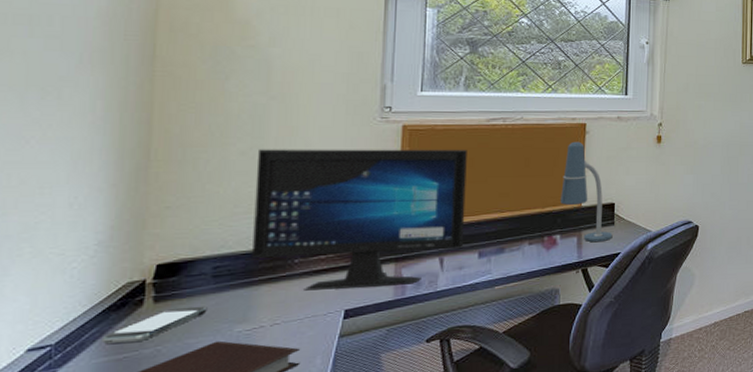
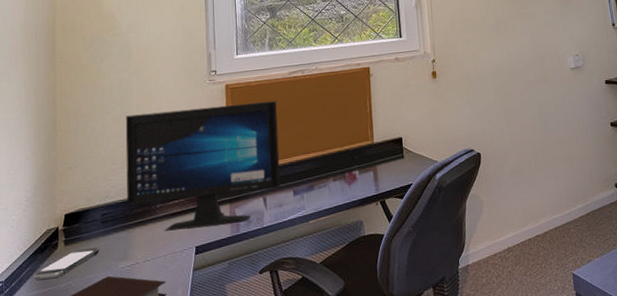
desk lamp: present [560,141,613,242] -> none [355,84,404,175]

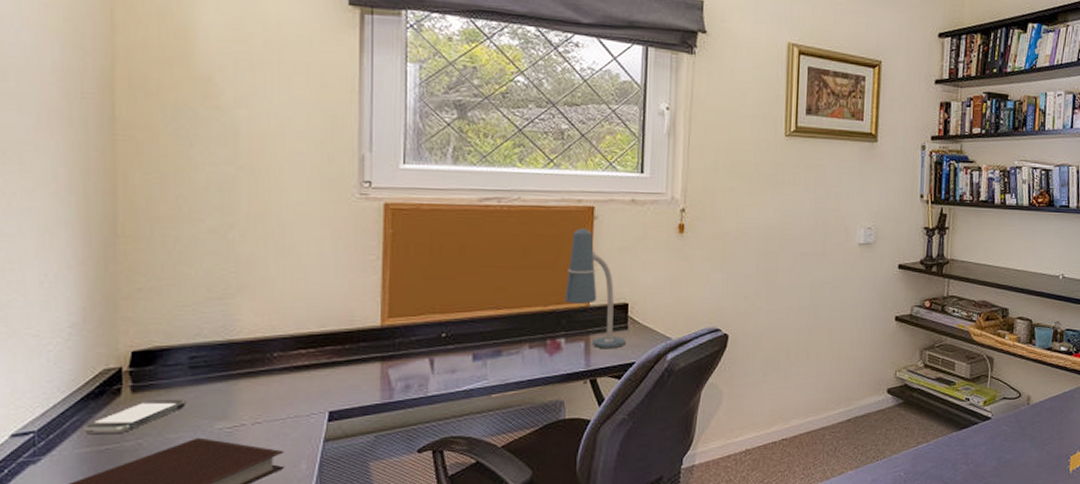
computer monitor: present [125,101,281,231] -> none [228,227,457,388]
desk lamp: none [355,84,404,175] -> present [564,228,626,348]

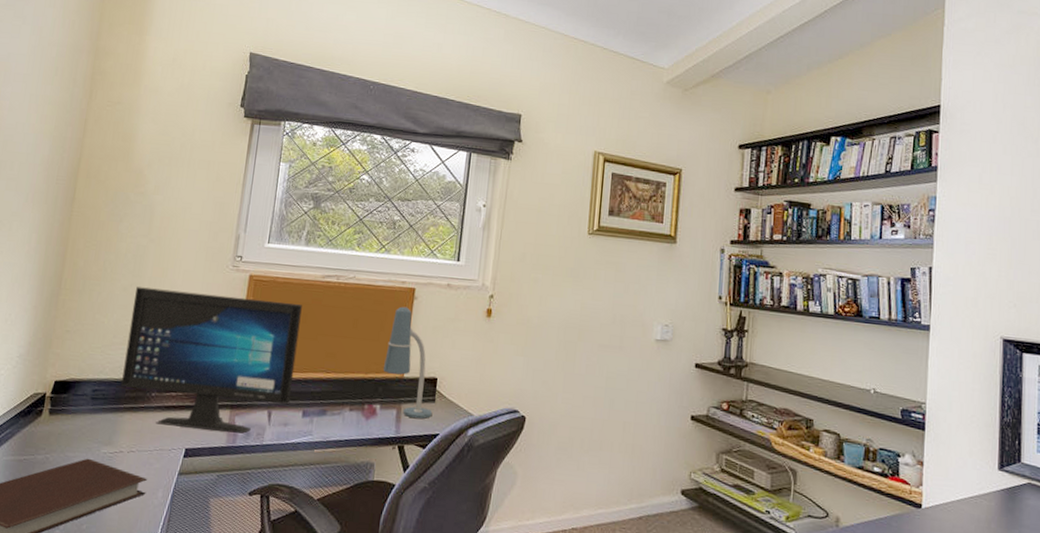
smartphone: present [82,399,186,434] -> none [11,422,85,448]
computer monitor: none [228,227,457,388] -> present [121,287,302,434]

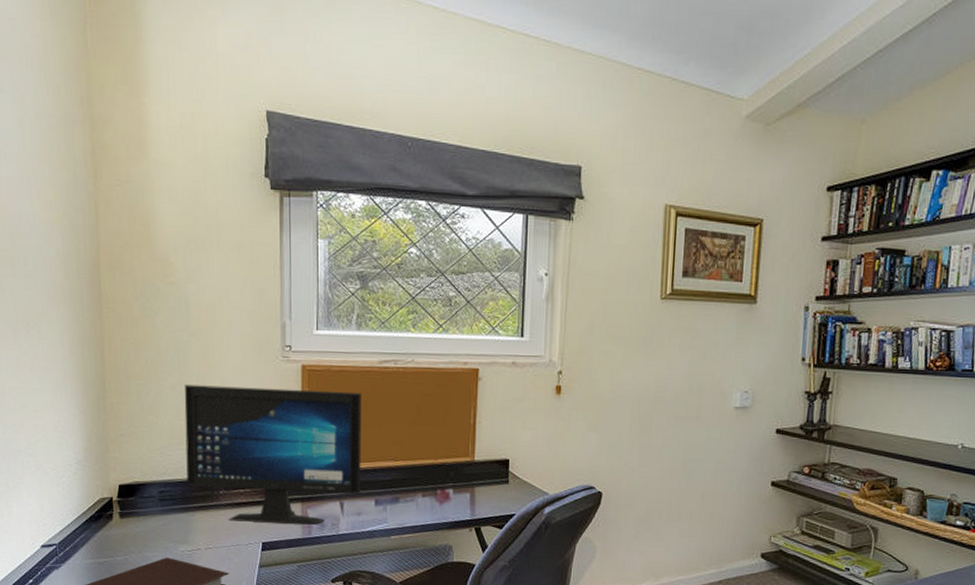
desk lamp: present [383,306,433,419] -> none [452,388,507,500]

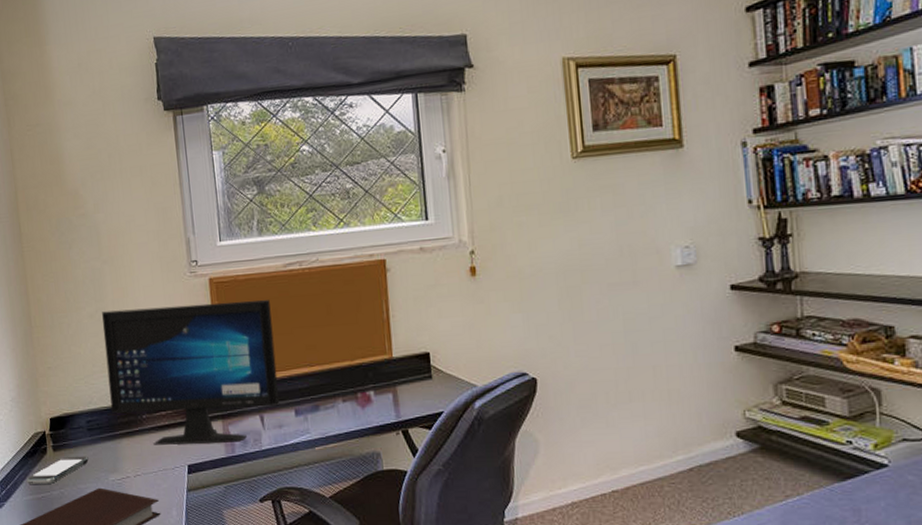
smartphone: none [87,524,158,550] -> present [26,456,89,485]

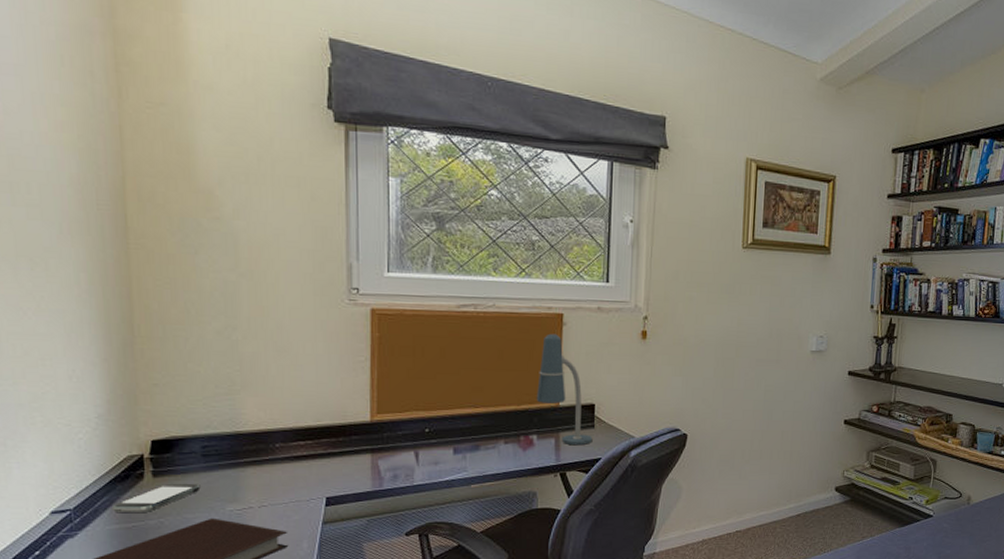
computer monitor: present [102,299,280,445] -> none [232,329,438,476]
desk lamp: none [368,281,432,399] -> present [536,333,593,445]

